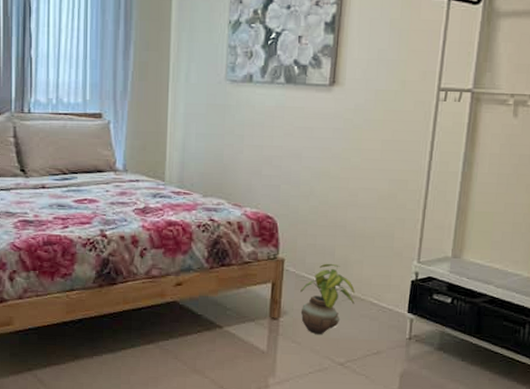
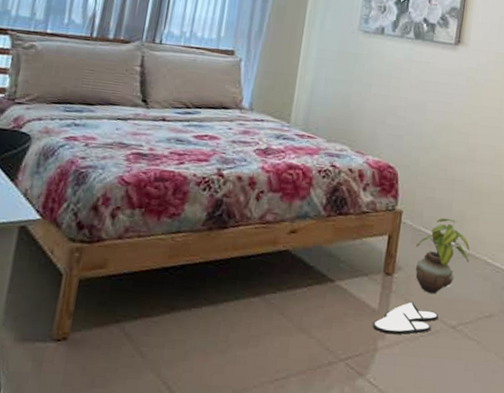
slippers: none [262,342,326,372] -> present [372,301,439,334]

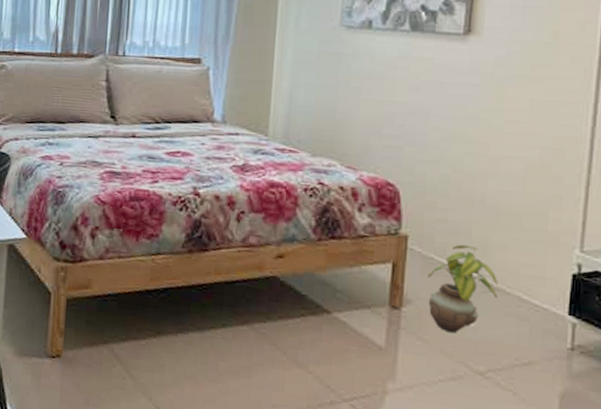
slippers: present [372,301,439,334] -> none [379,340,461,378]

